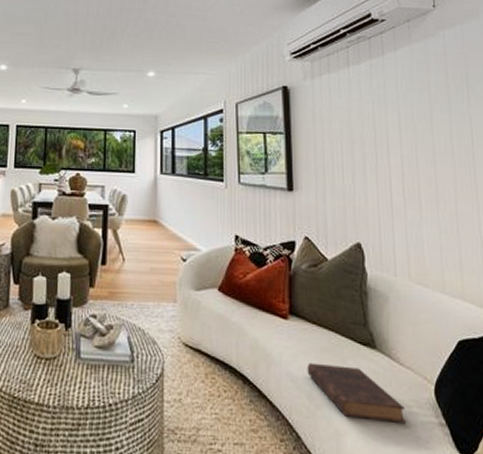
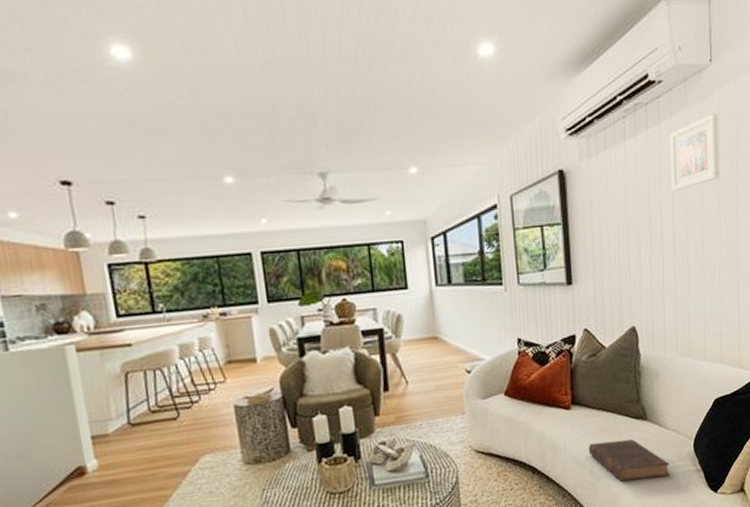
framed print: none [395,50,450,117] -> present [670,113,720,192]

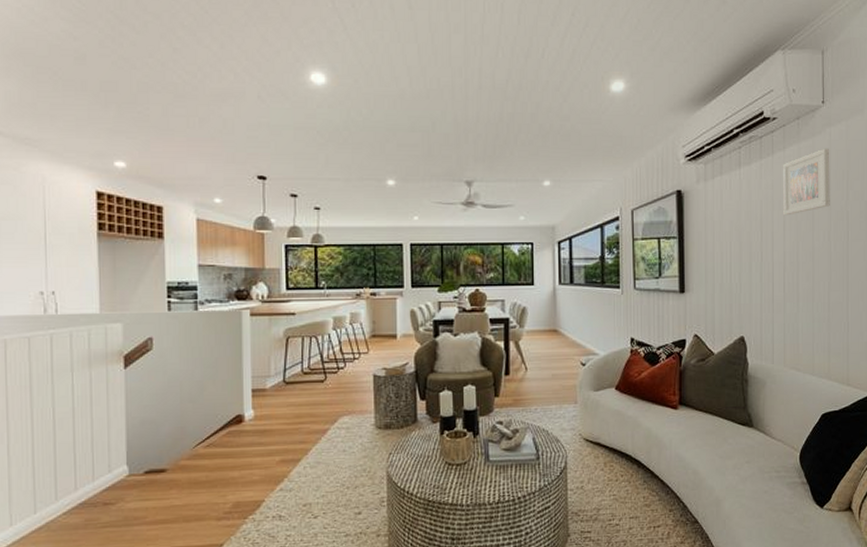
book: present [588,439,670,482] -> none [693,444,774,486]

